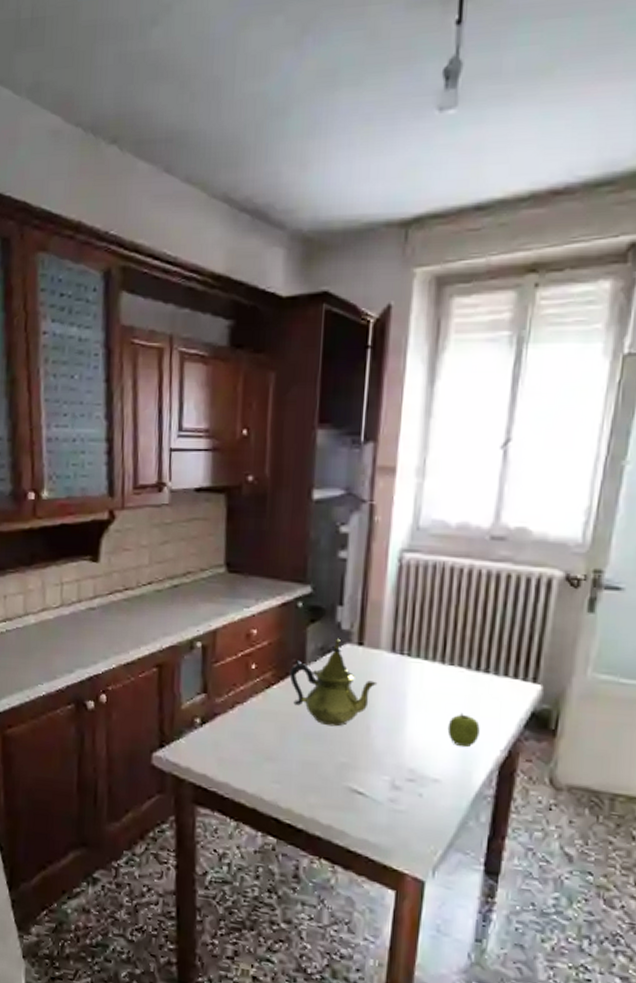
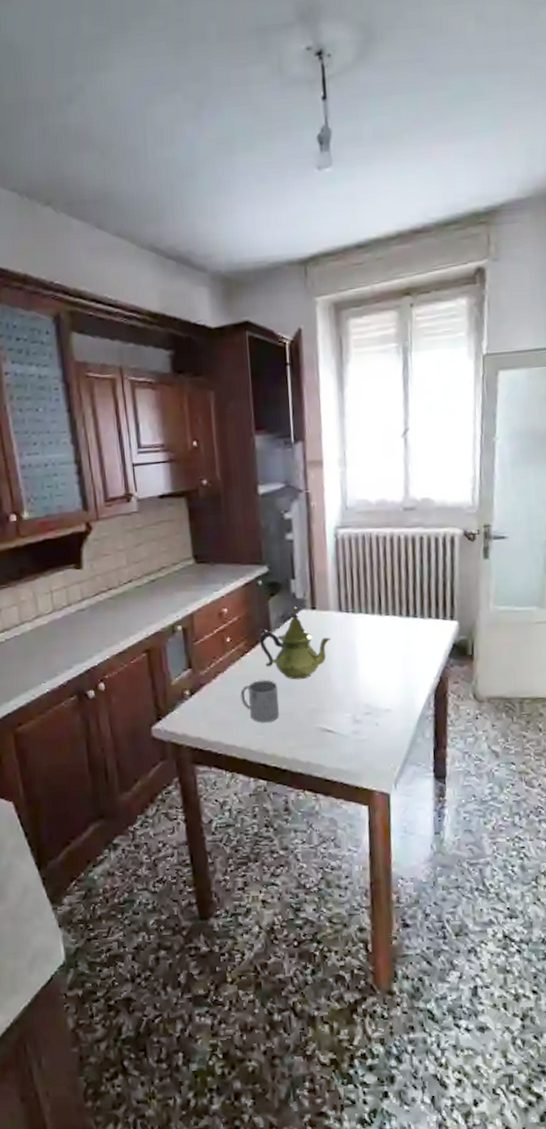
mug: none [259,719,305,771] -> present [240,680,280,723]
fruit: present [447,712,480,747] -> none [390,652,416,679]

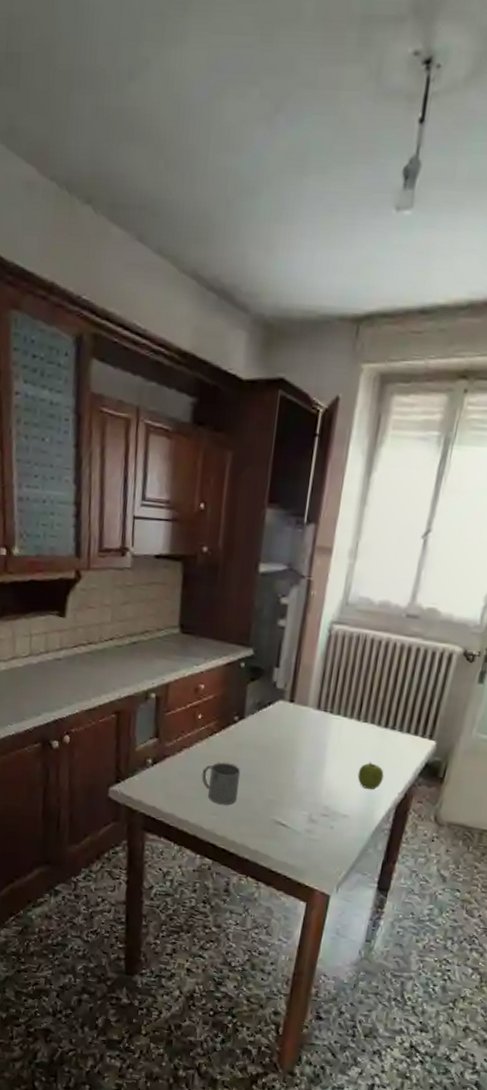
teapot: present [259,606,331,680] -> none [230,695,304,770]
fruit: none [390,652,416,679] -> present [357,761,384,789]

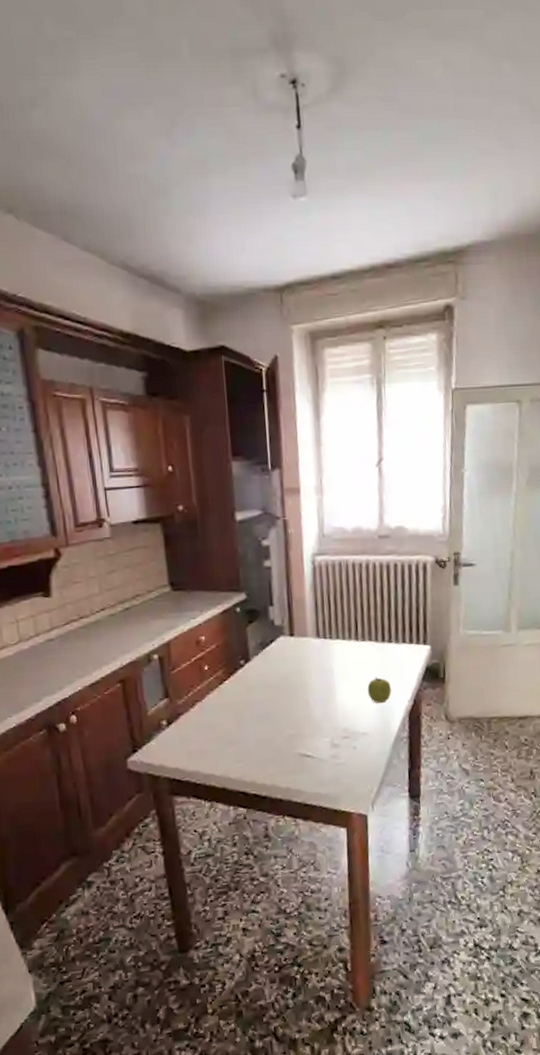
mug: present [202,762,241,805] -> none [219,707,259,751]

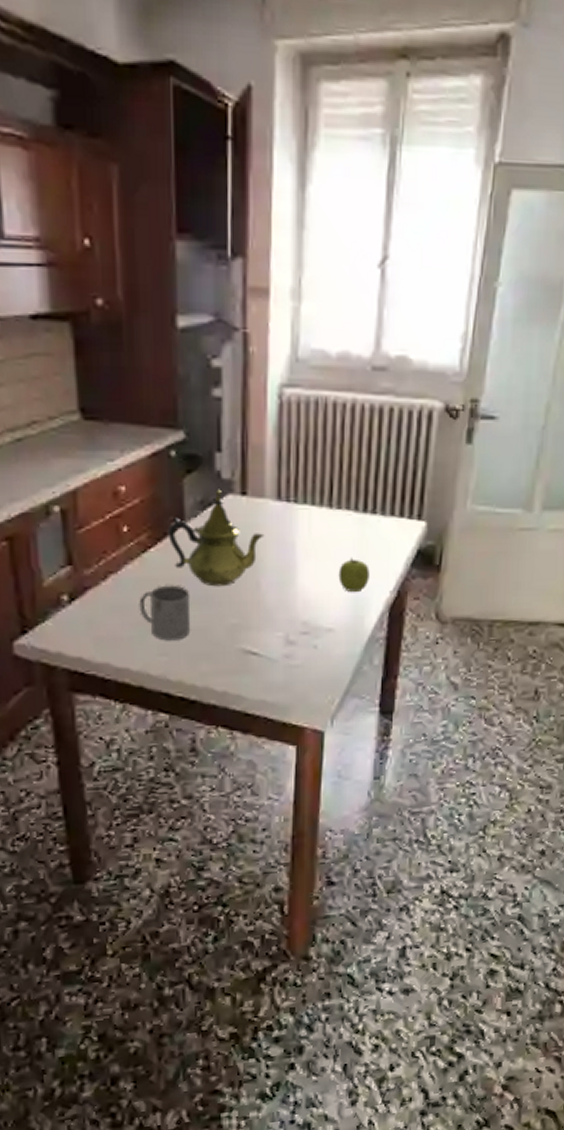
mug: none [219,707,259,751] -> present [139,585,191,641]
teapot: none [237,633,310,707] -> present [167,489,265,587]

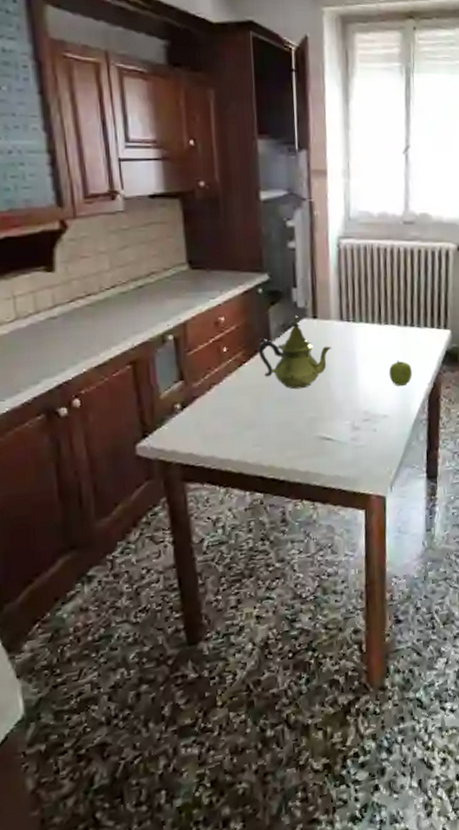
mug: present [139,585,191,641] -> none [237,390,279,434]

